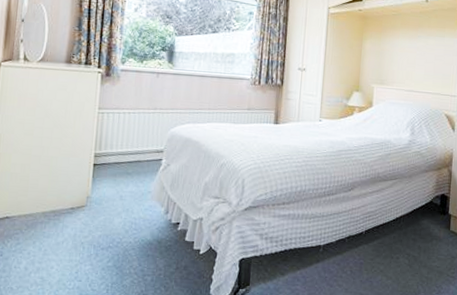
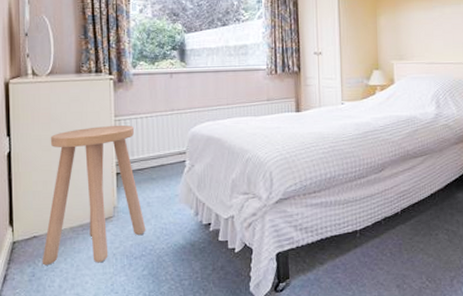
stool: none [11,117,116,250] -> present [42,125,146,266]

